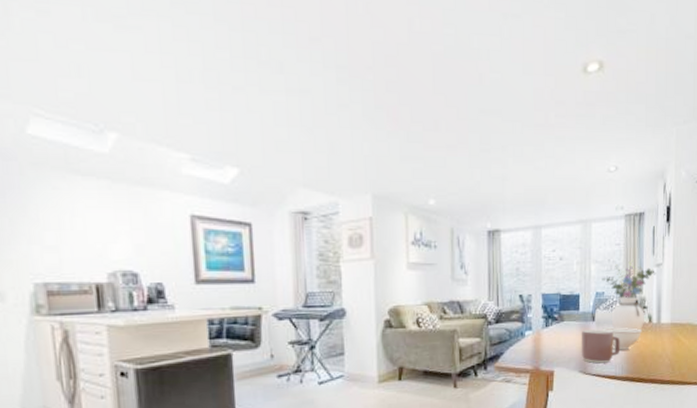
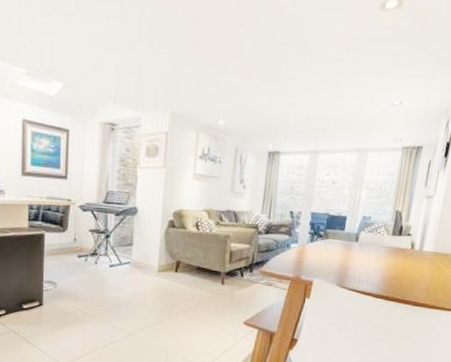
mug: present [581,329,621,364] -> none [340,249,380,281]
bouquet: present [602,260,656,331] -> none [370,190,426,256]
bowl: present [603,327,642,350] -> none [364,249,403,271]

